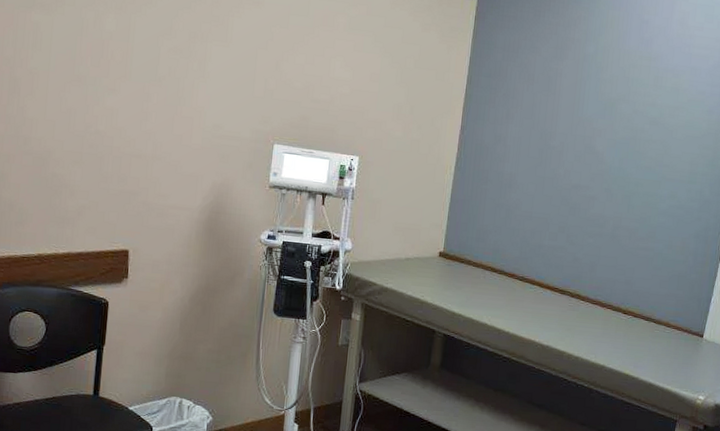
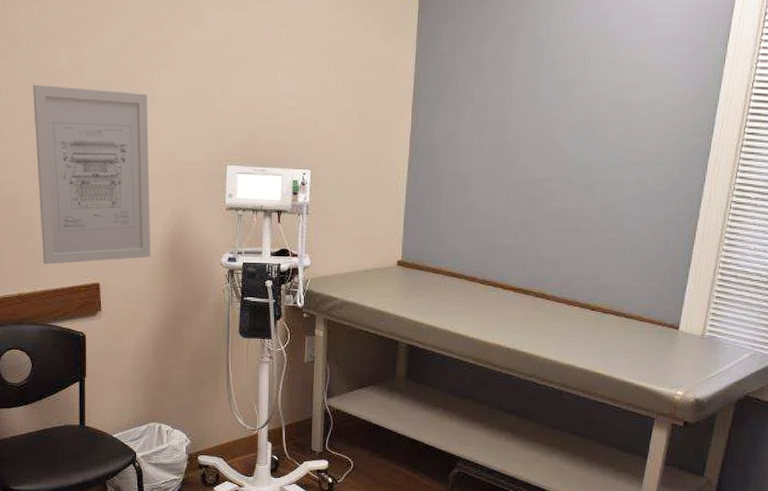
wall art: none [68,43,197,229] -> present [32,84,151,264]

